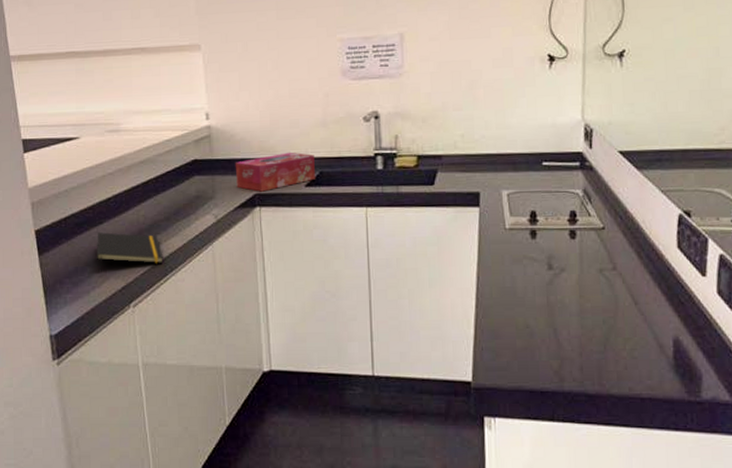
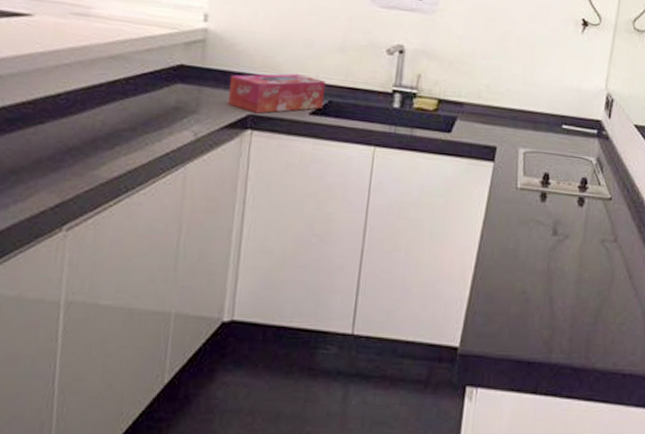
notepad: present [97,232,163,272] -> none [27,134,119,183]

